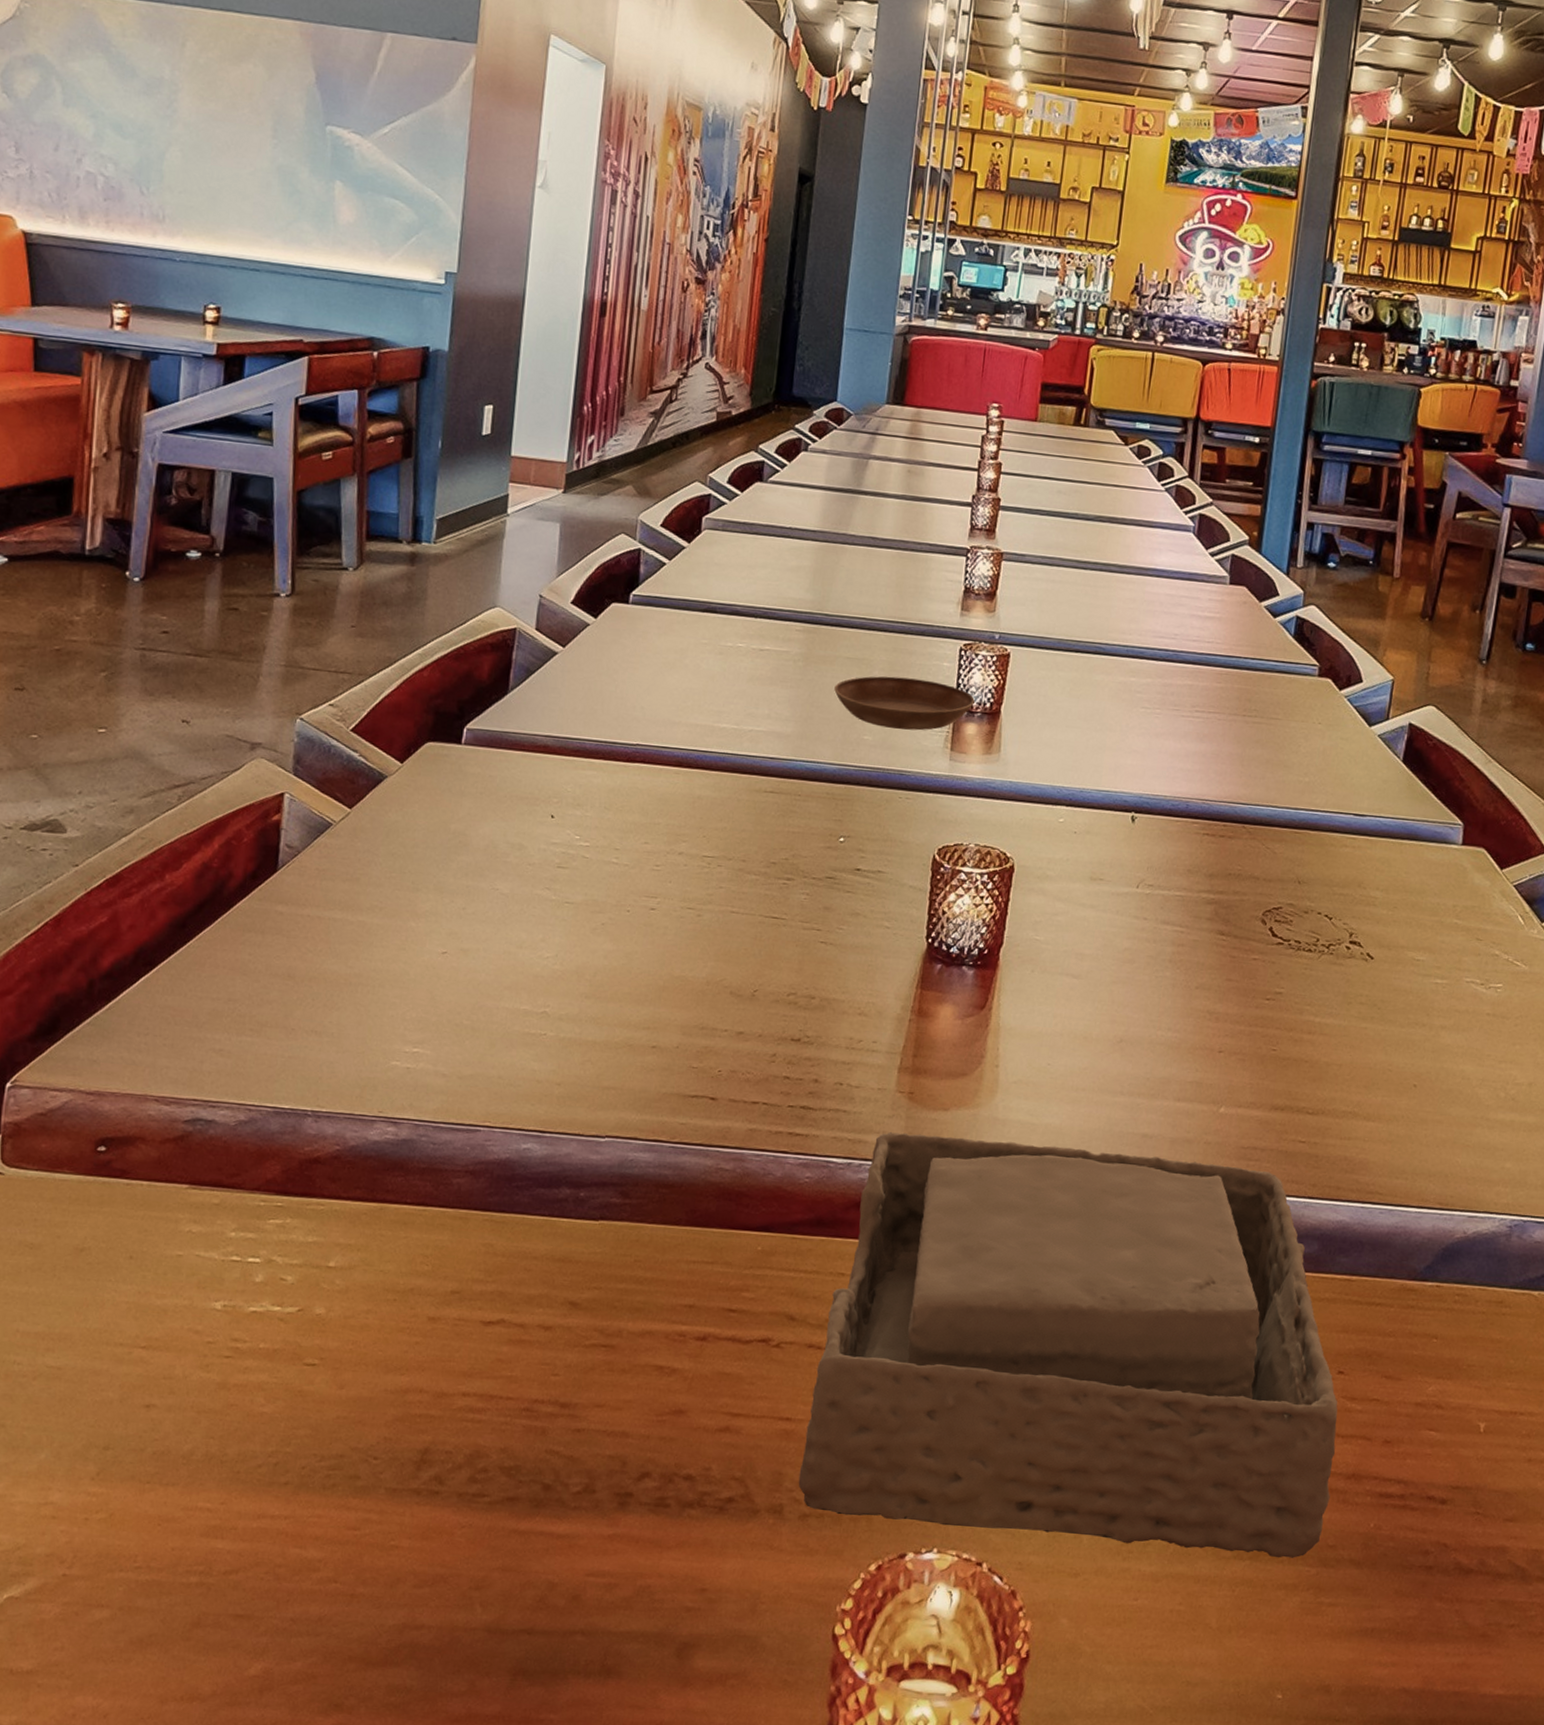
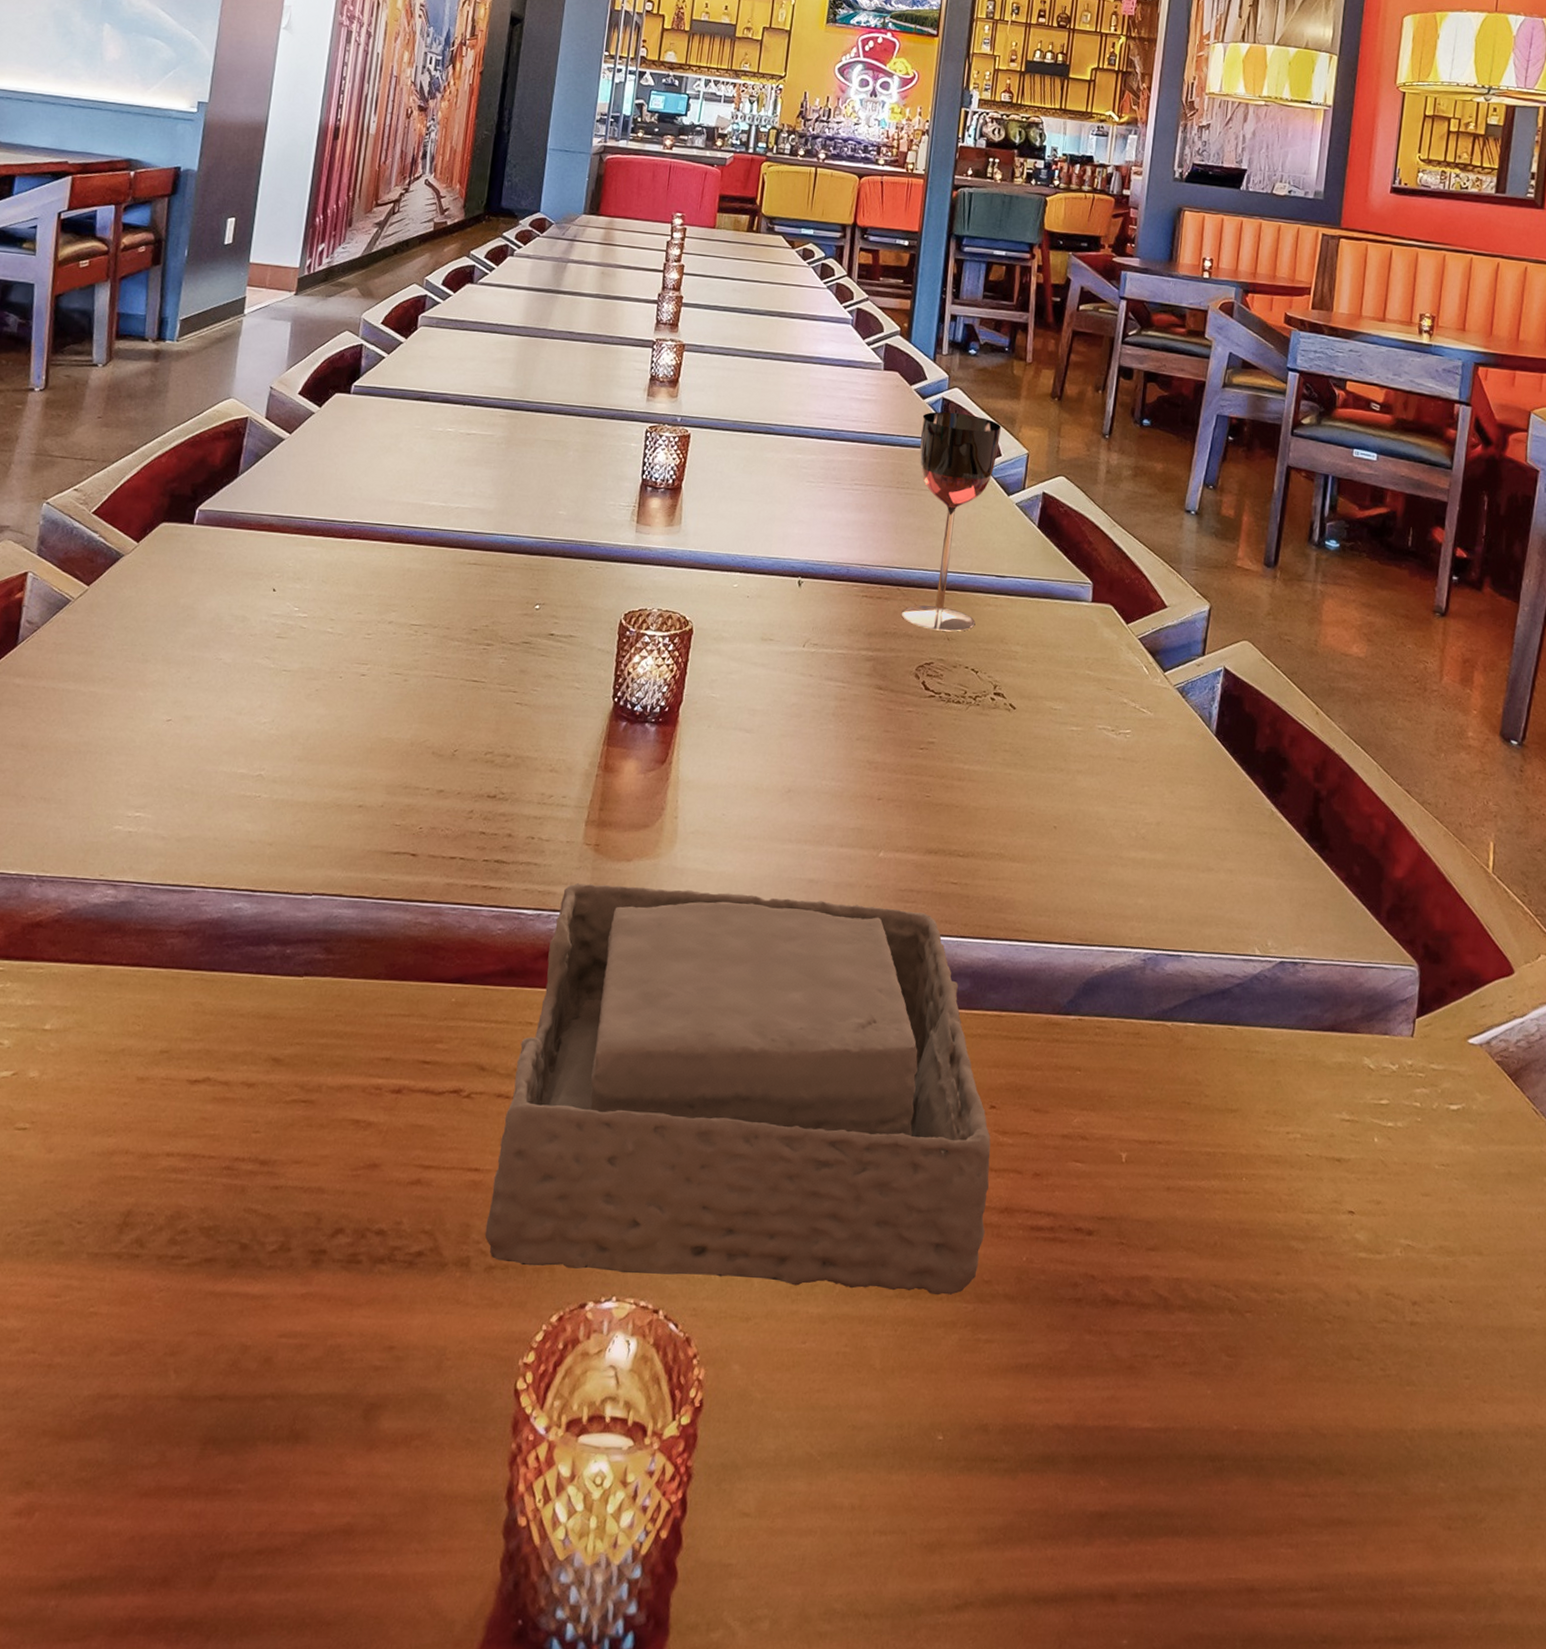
saucer: present [834,676,975,731] -> none [533,456,659,506]
wineglass: none [1246,631,1363,875] -> present [901,411,1001,632]

